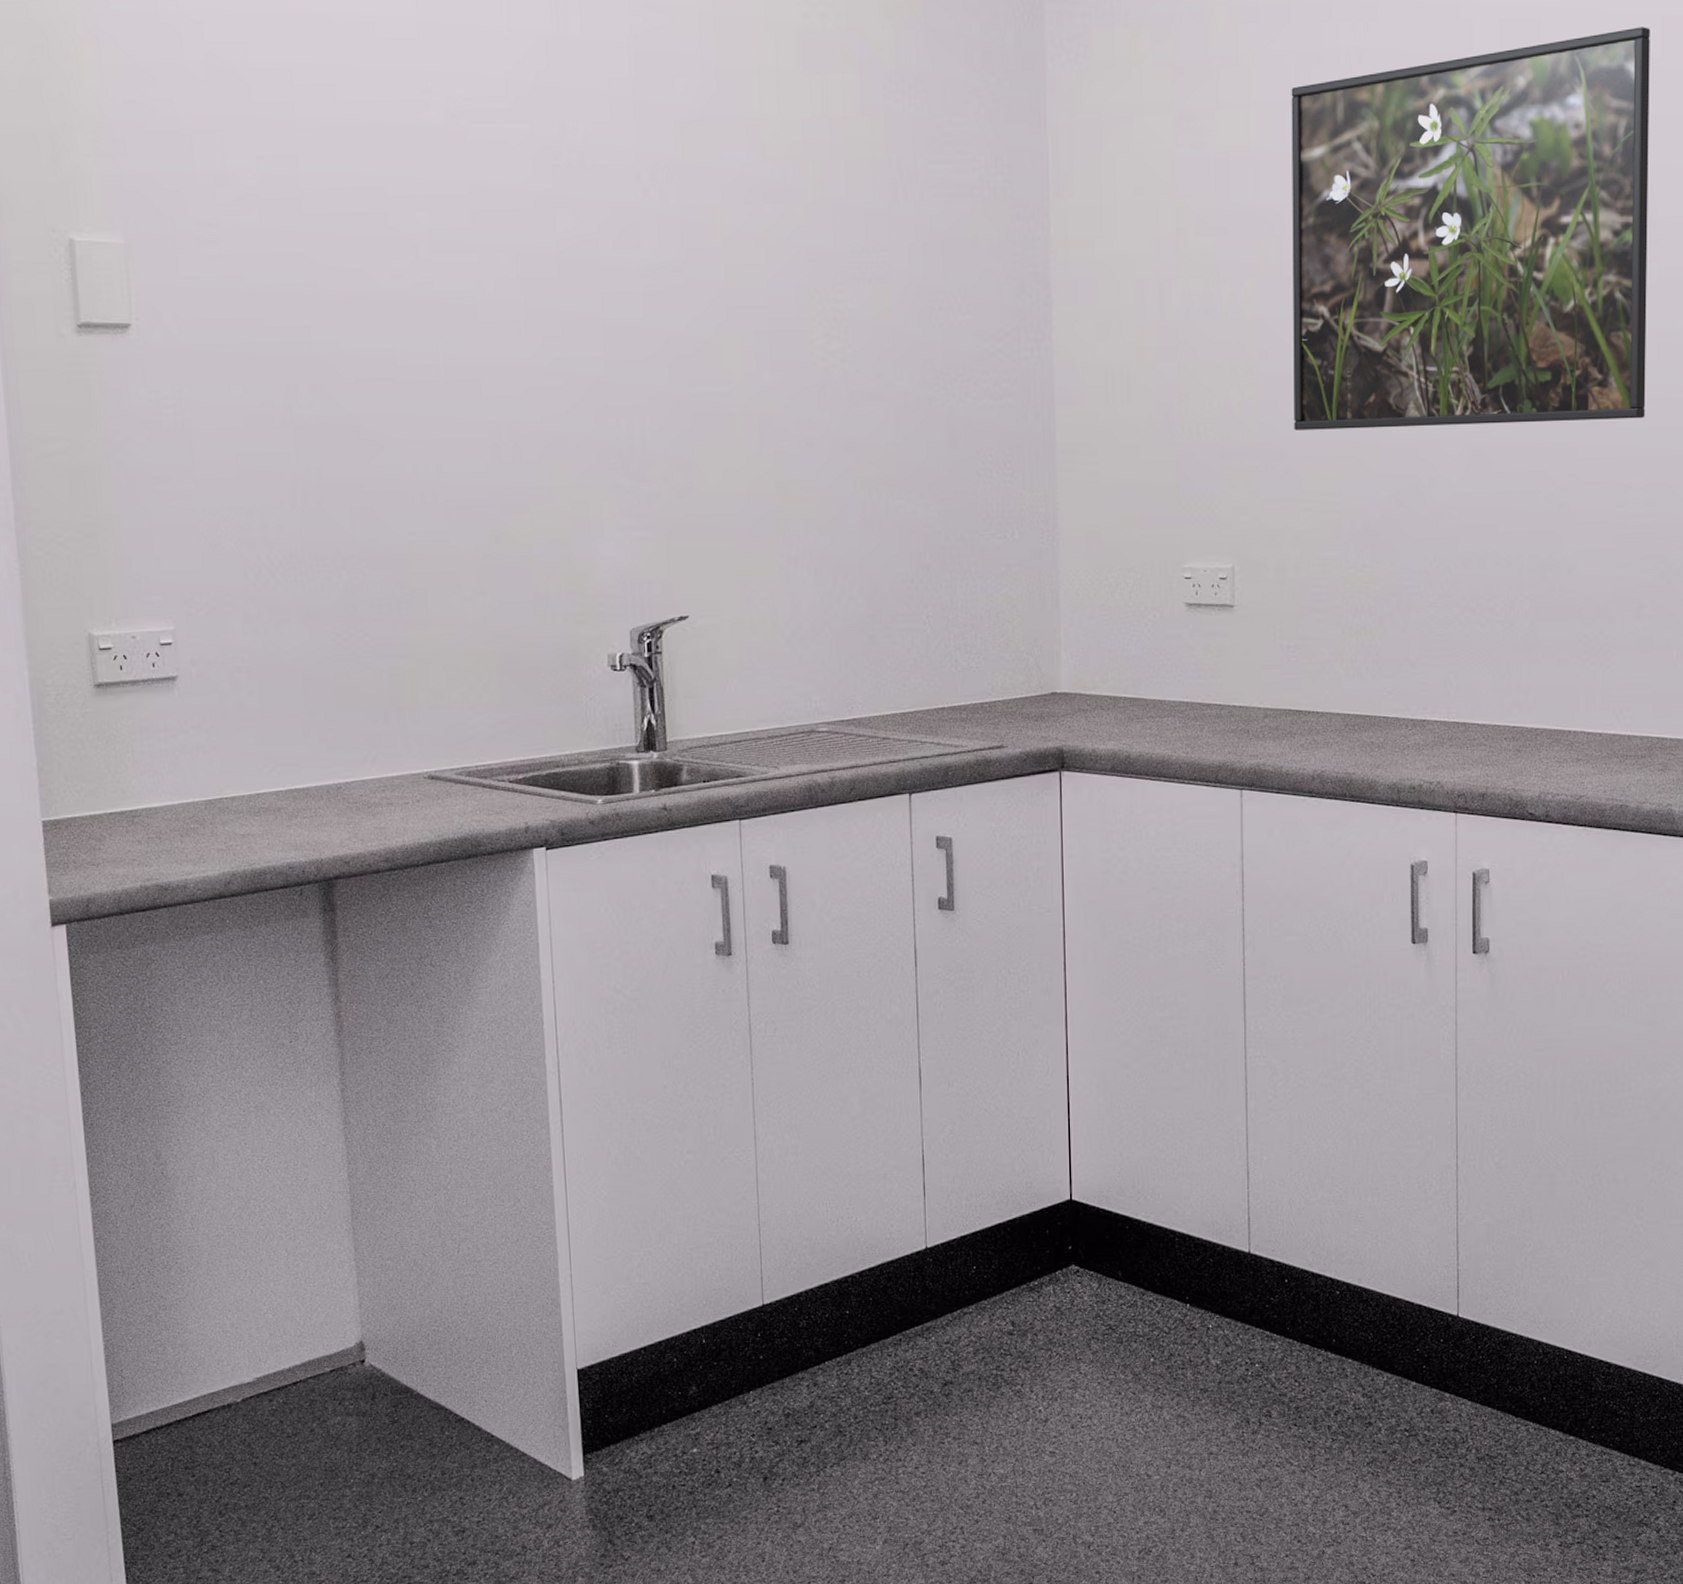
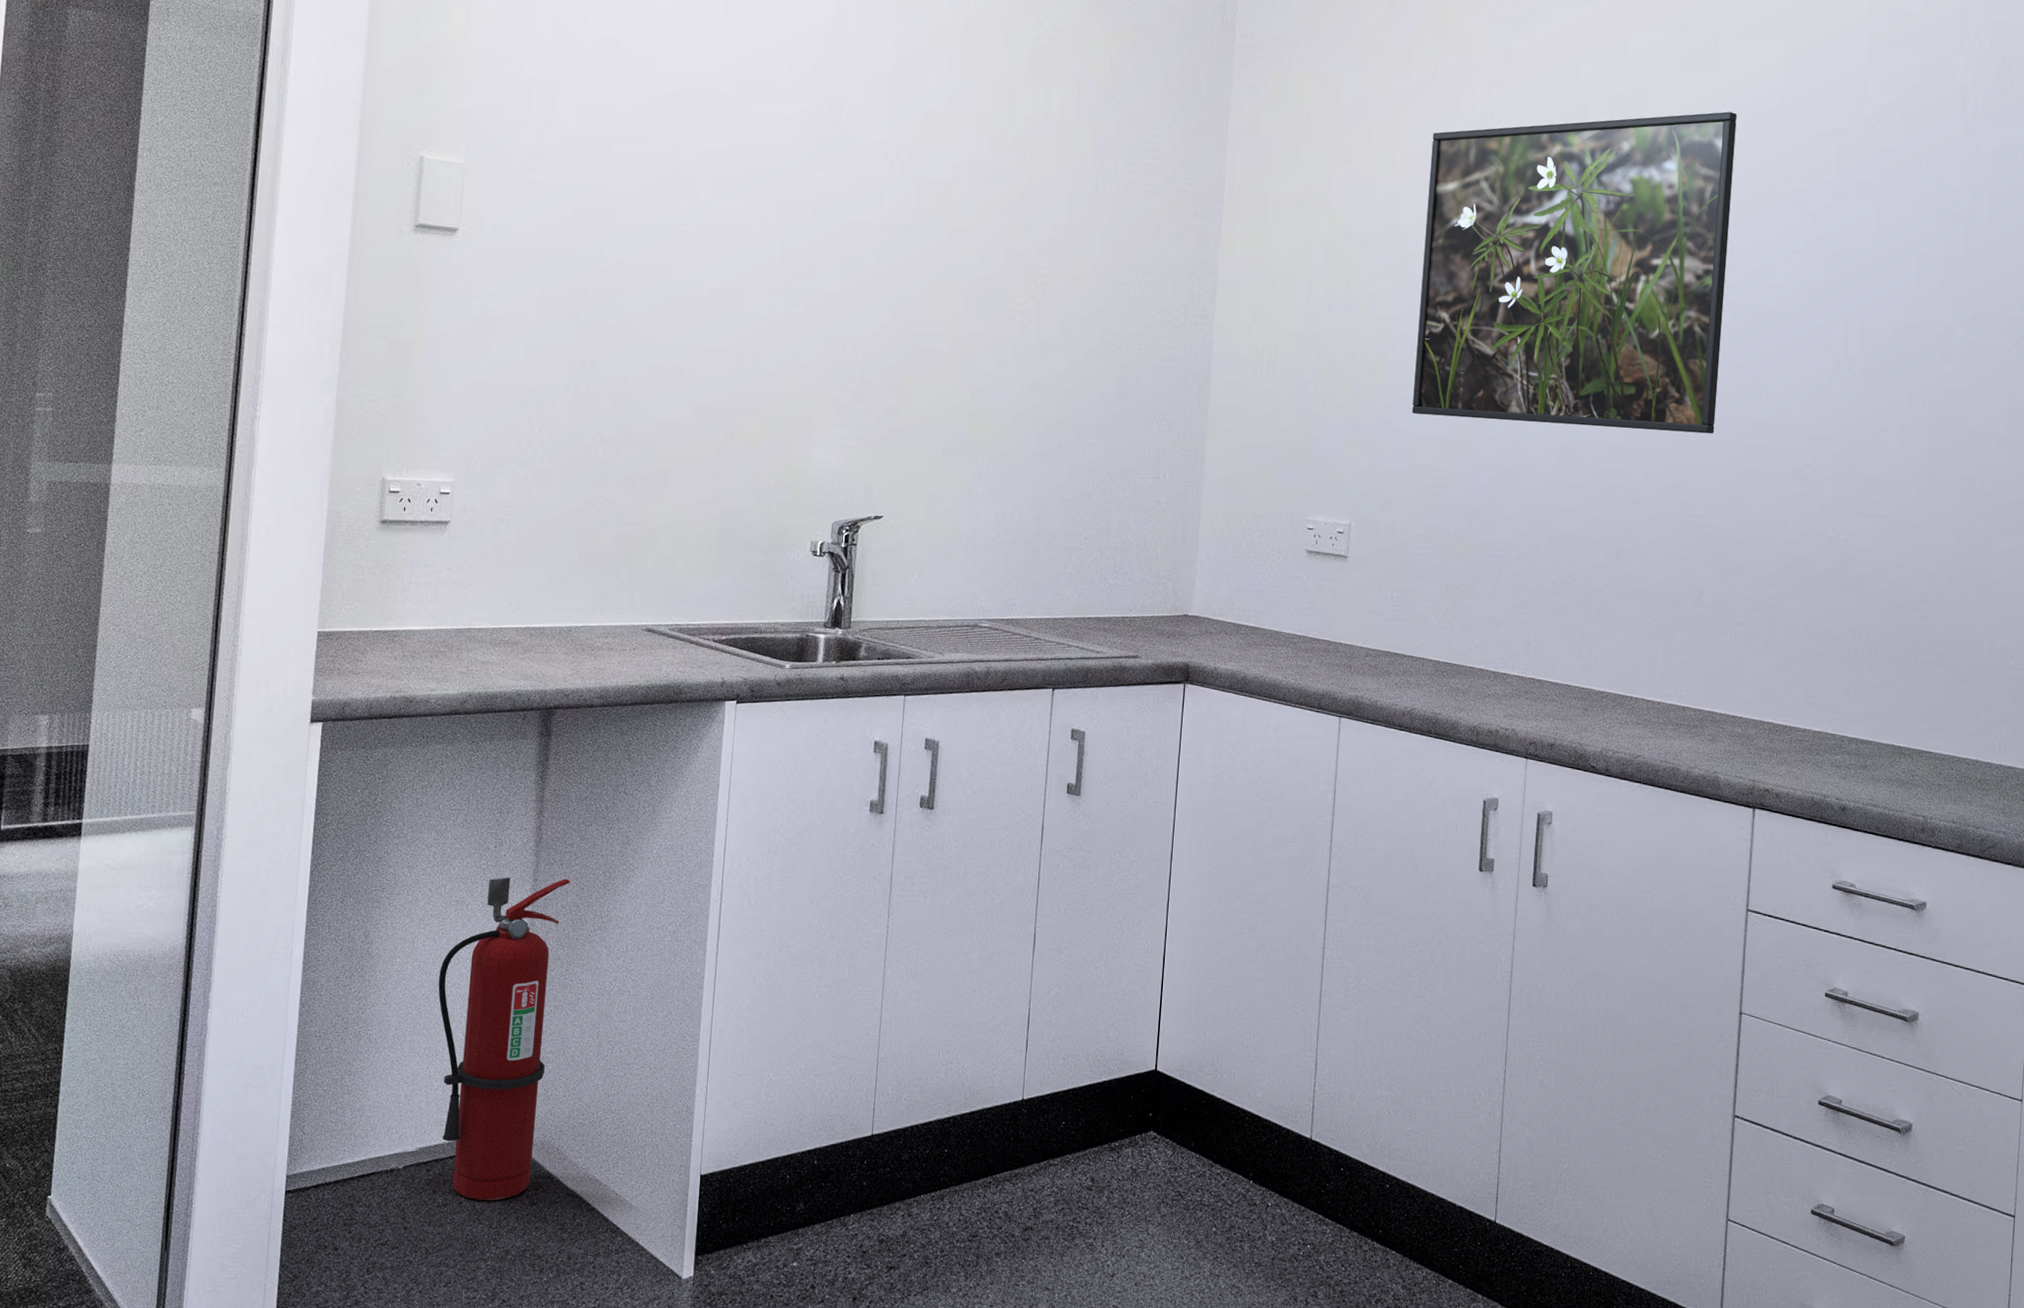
fire extinguisher: none [248,1068,387,1425] -> present [438,877,570,1201]

